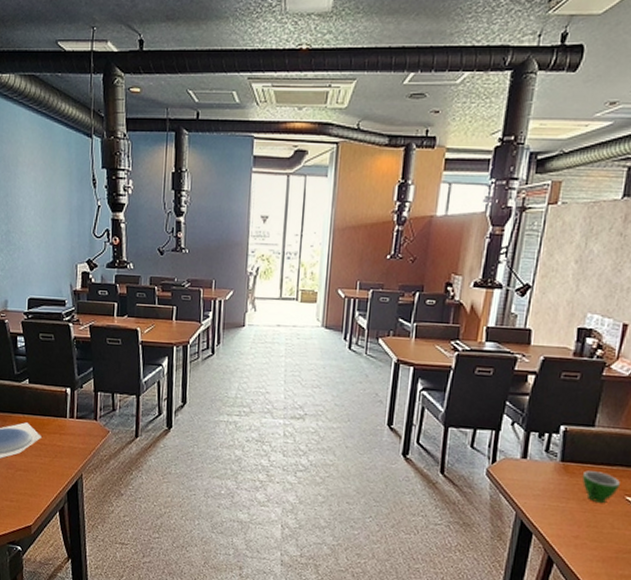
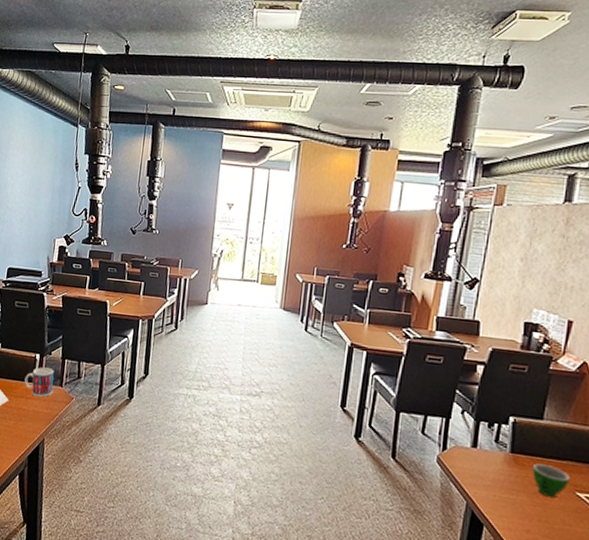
mug: none [56,401,88,432] -> present [24,367,54,397]

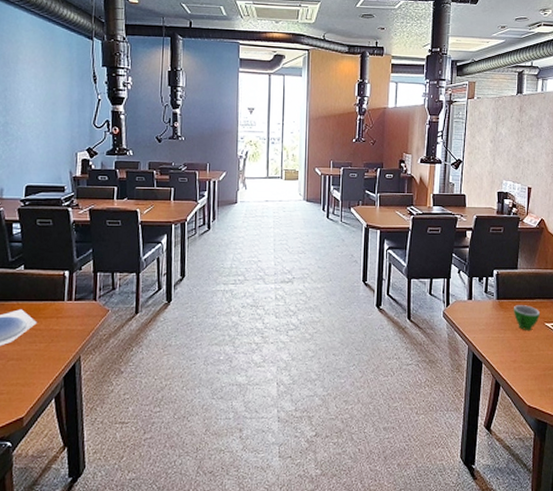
mug: present [24,367,54,397] -> none [53,284,87,315]

